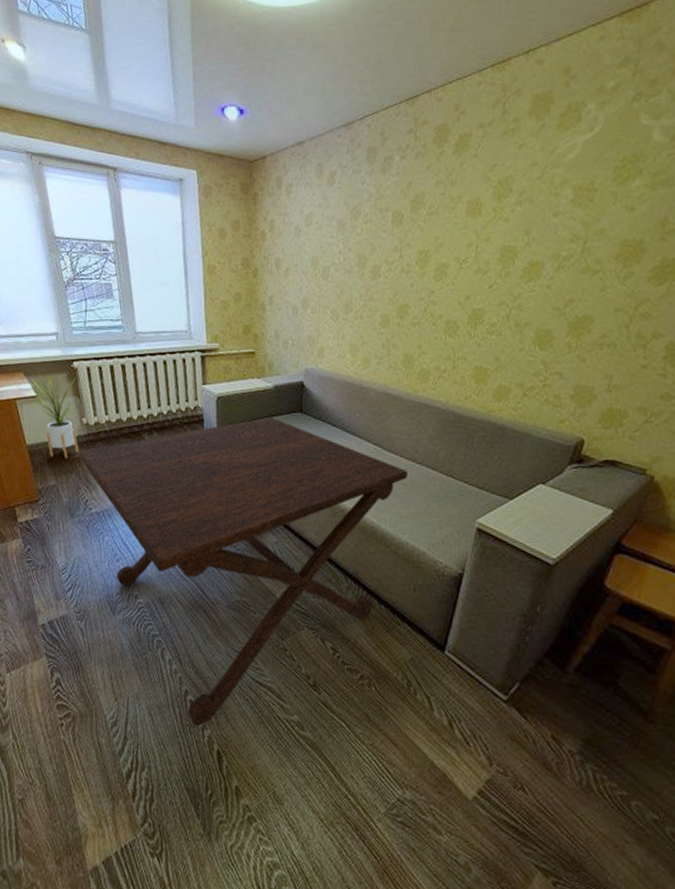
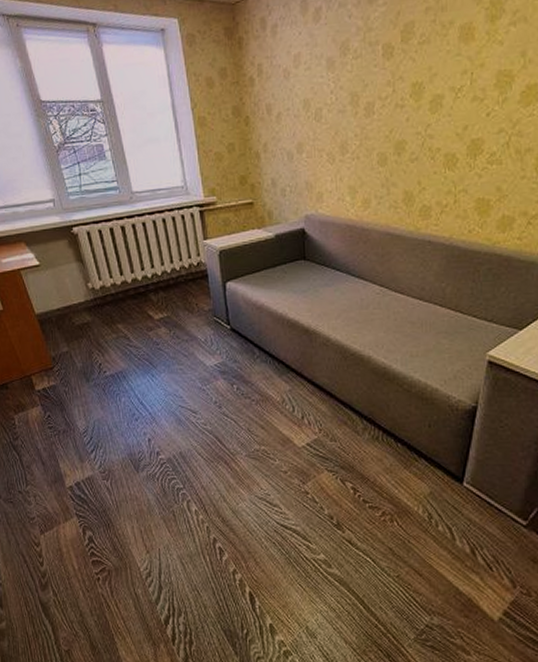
house plant: present [31,373,81,458] -> none [33,240,88,324]
side table: present [79,416,409,727] -> none [88,266,417,572]

